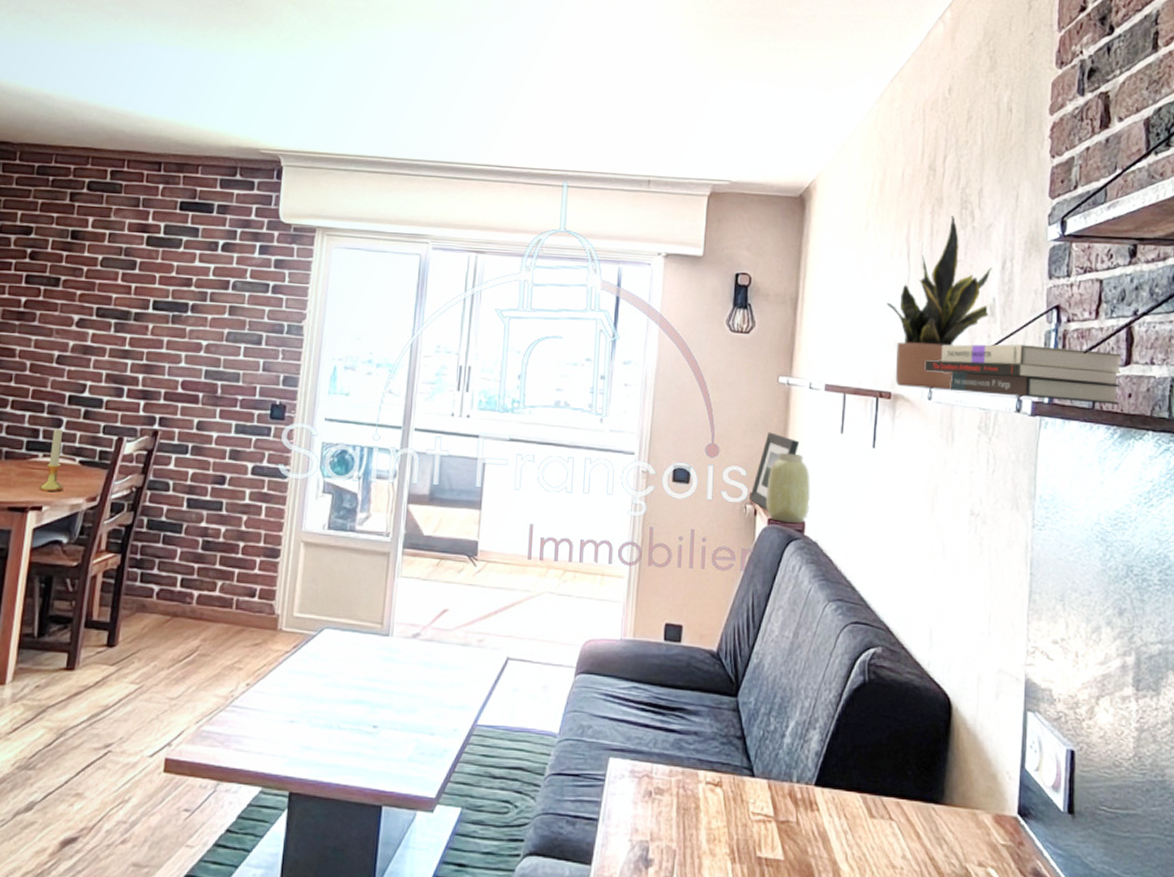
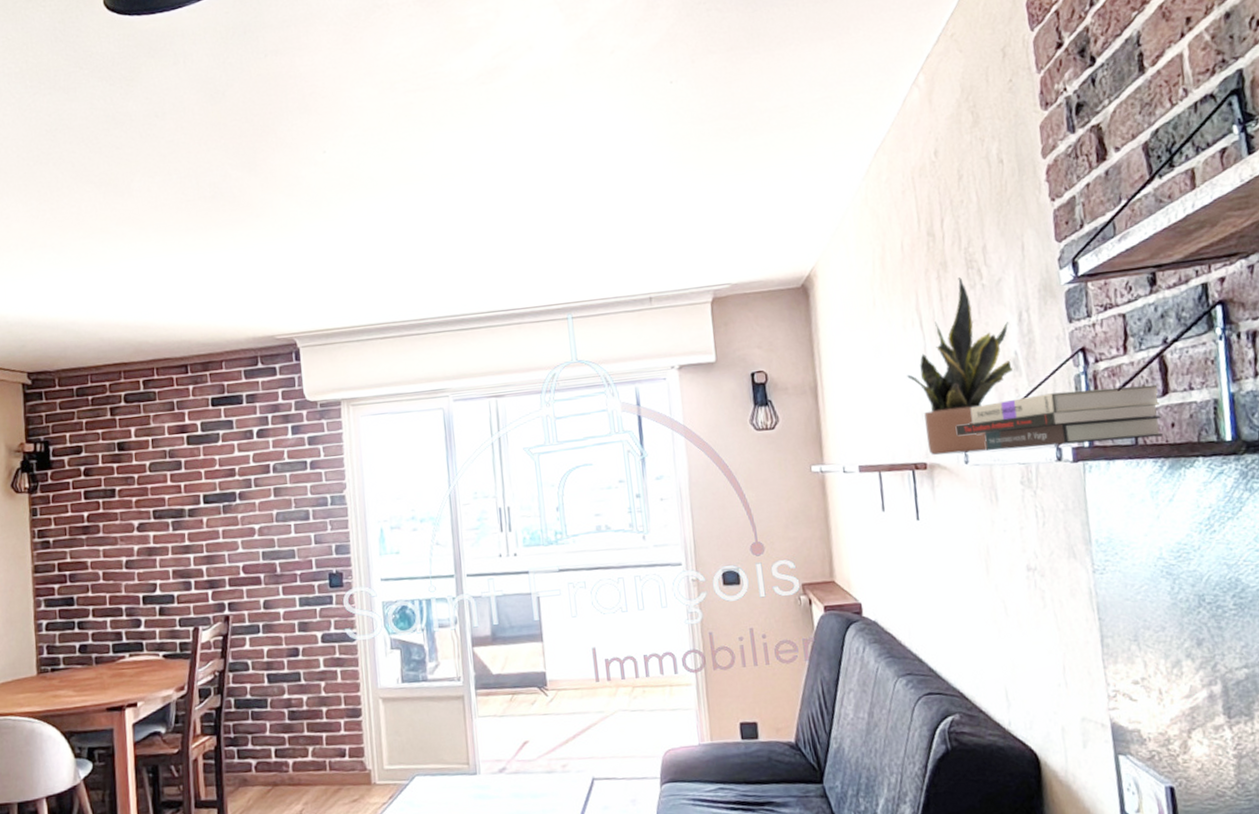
candle holder: present [39,427,64,492] -> none [131,627,153,689]
picture frame: present [750,432,800,510] -> none [802,521,843,598]
vase: present [766,452,810,524] -> none [817,538,864,608]

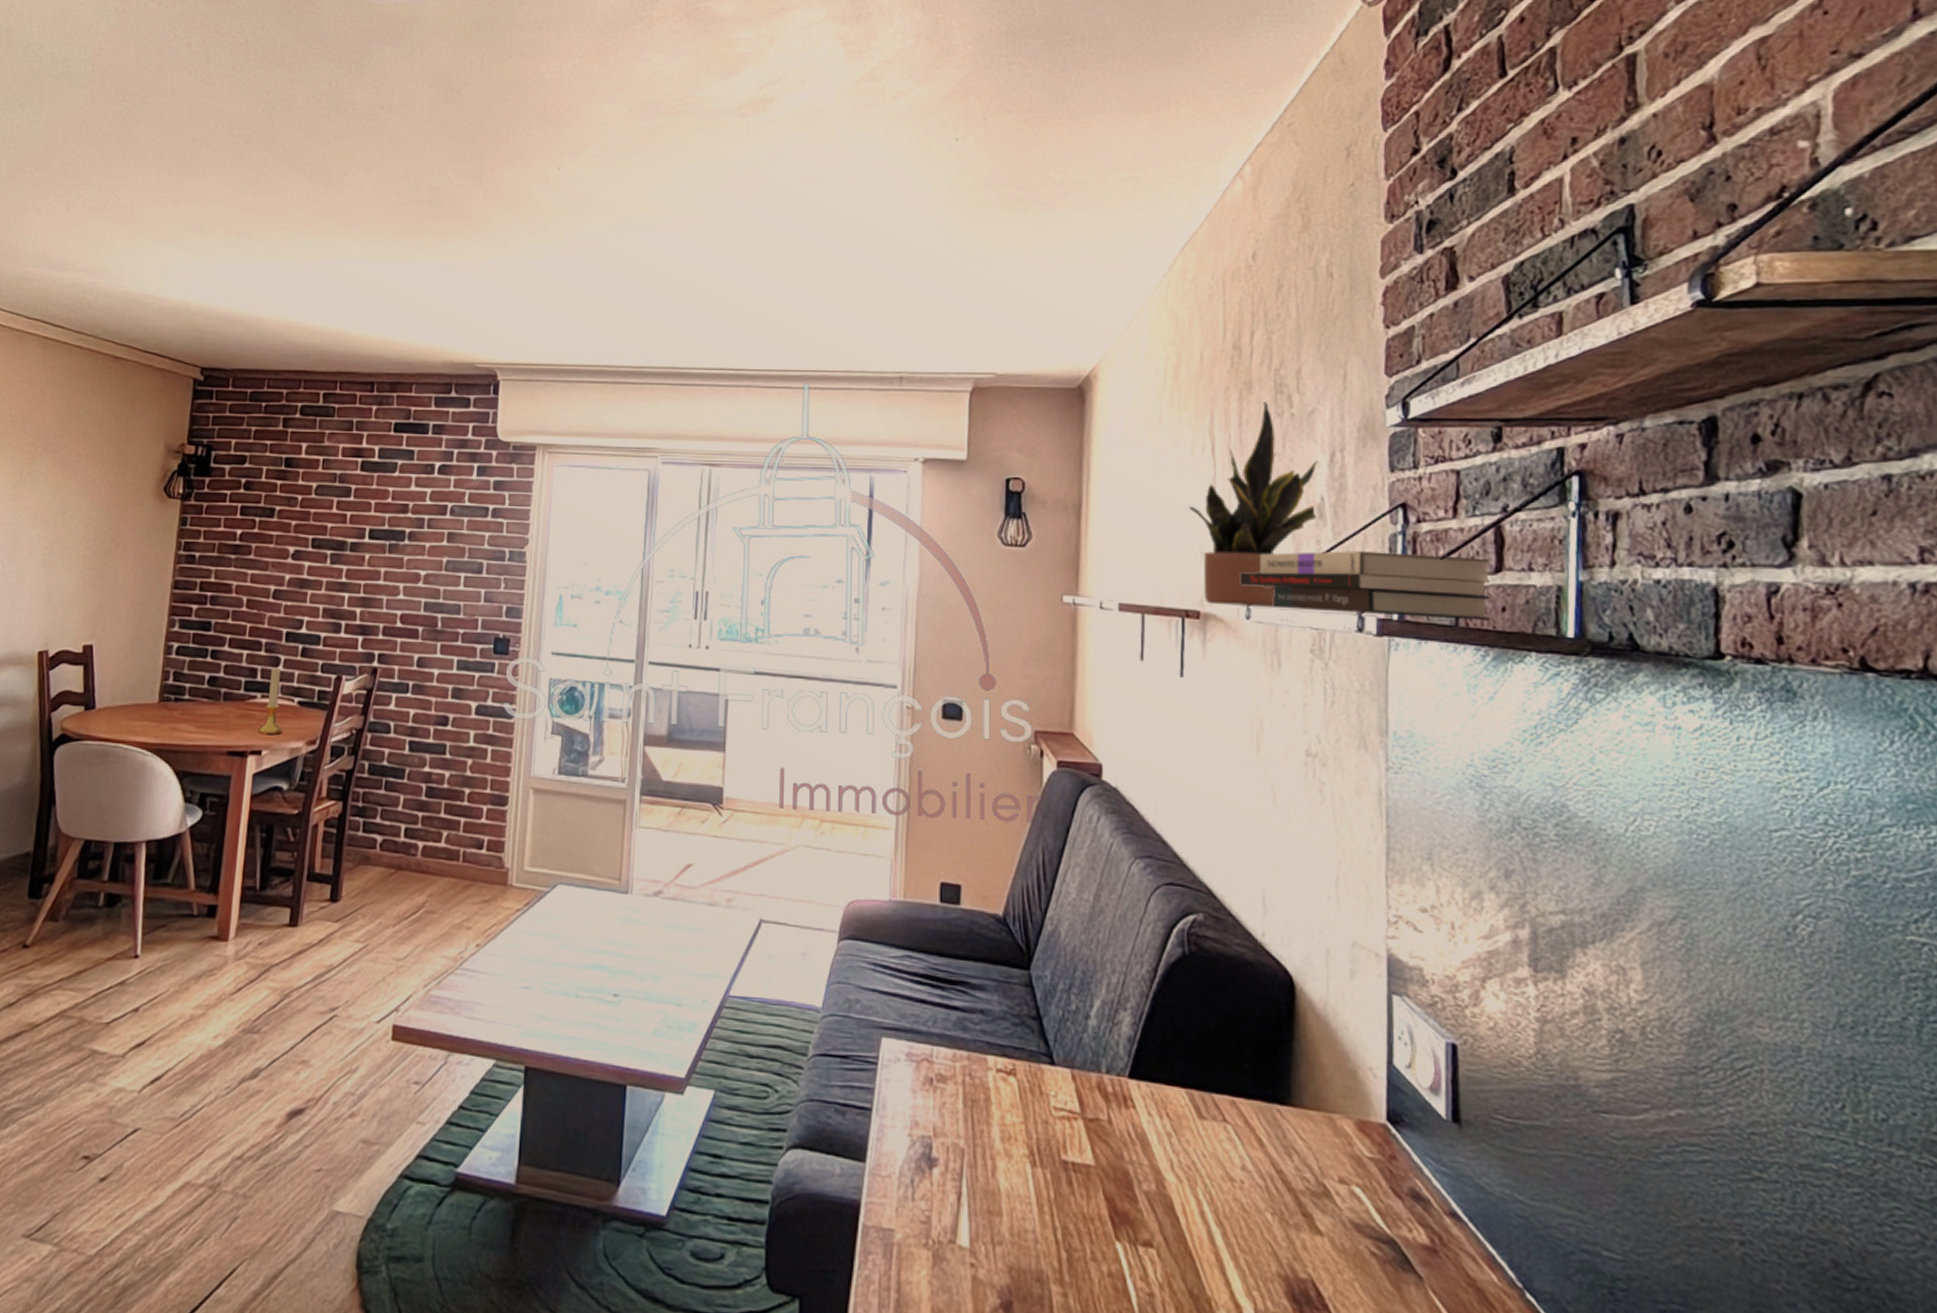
candle holder: none [131,627,153,689] -> present [258,666,283,735]

